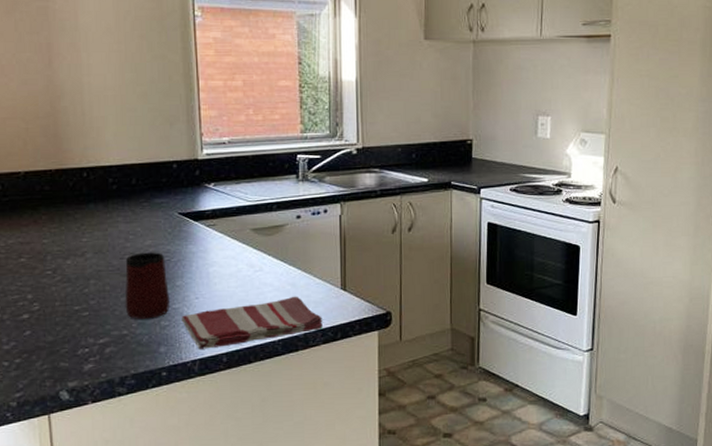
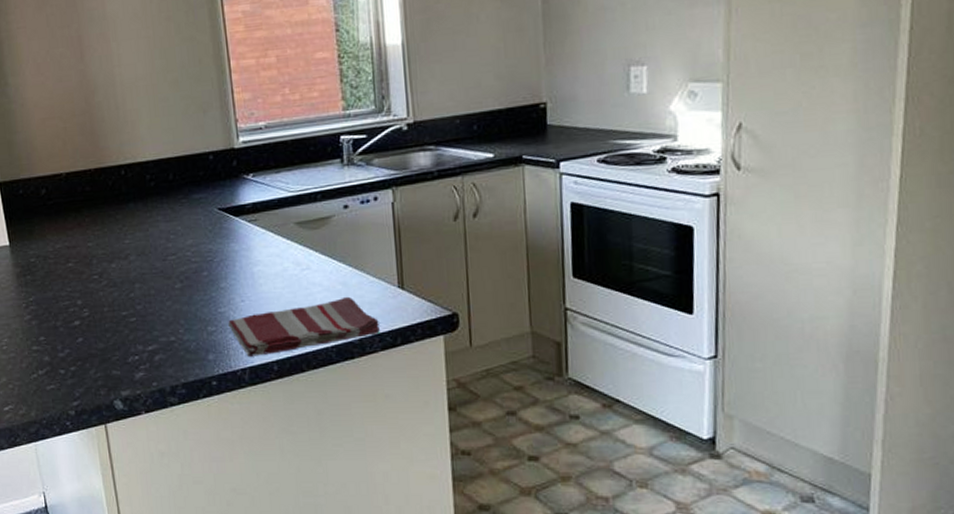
mug: present [125,252,169,319] -> none [168,252,215,325]

